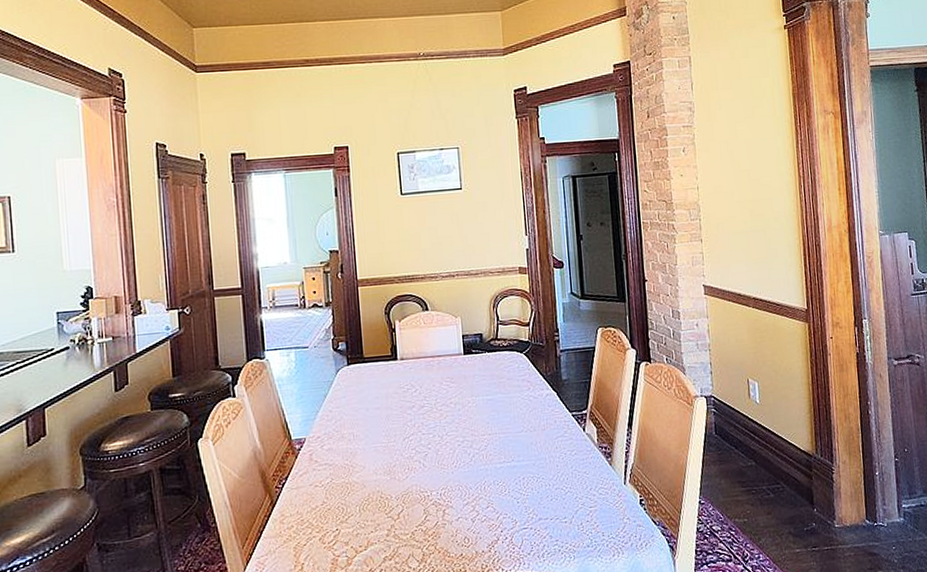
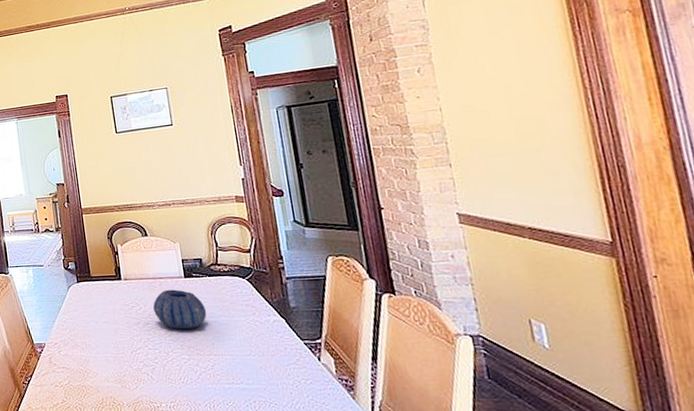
decorative bowl: none [429,367,484,411] -> present [152,289,207,330]

